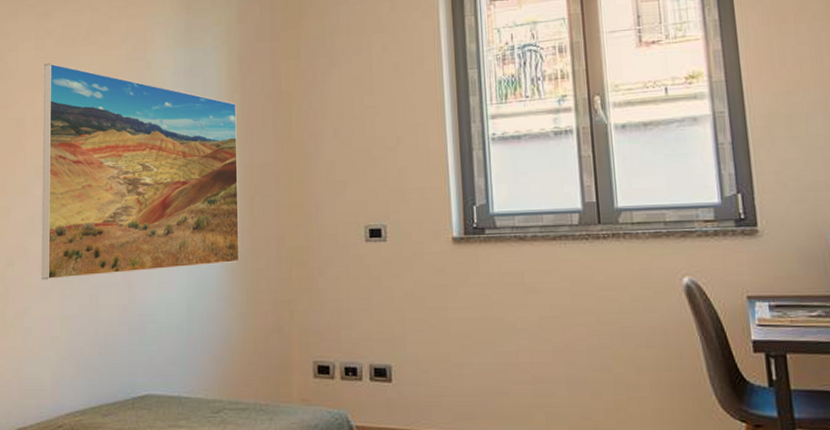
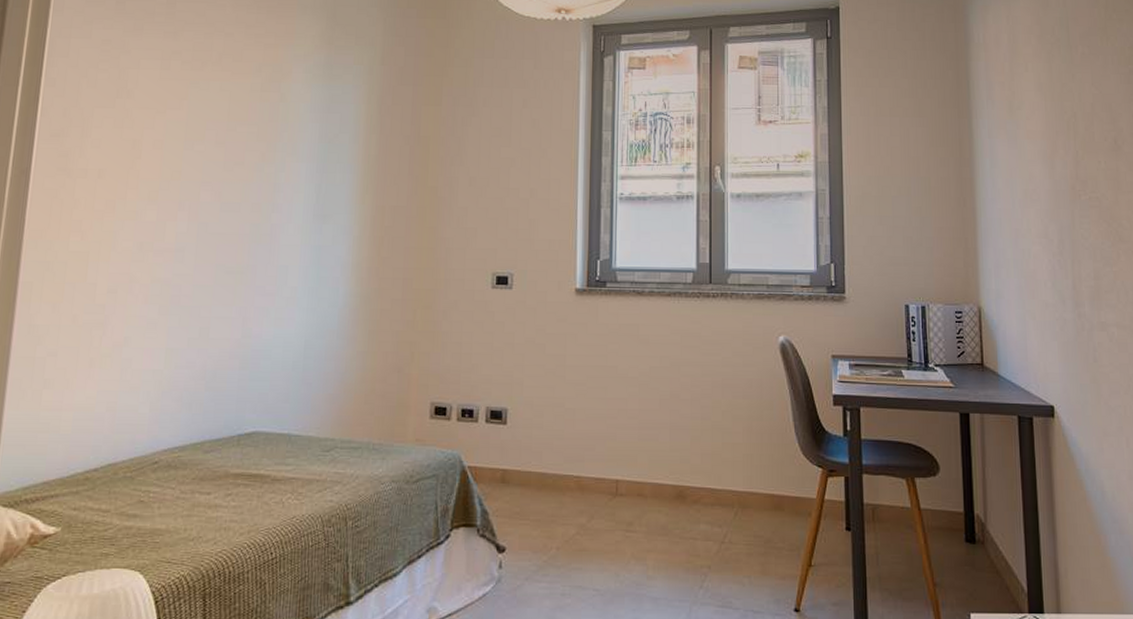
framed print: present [41,63,240,280] -> none [146,85,373,310]

